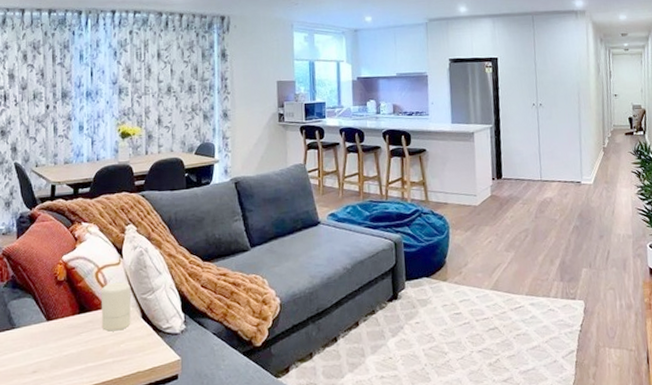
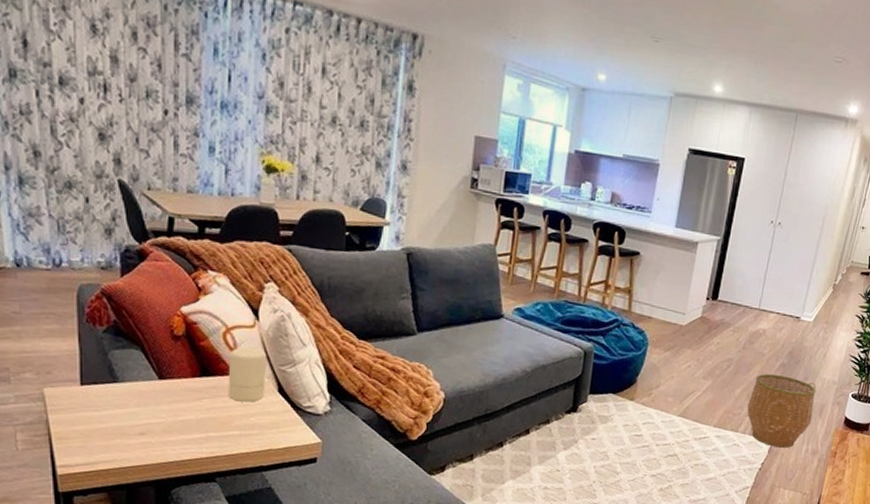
basket: none [552,236,618,307] -> present [747,373,816,448]

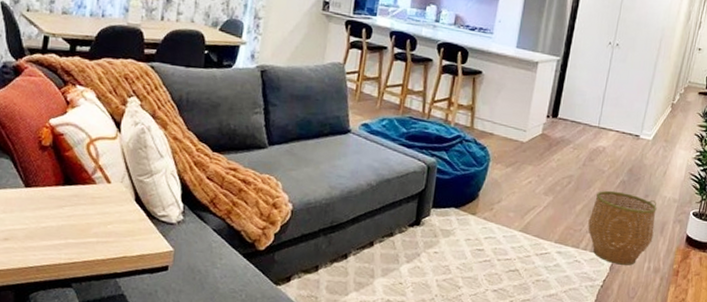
candle: present [227,347,266,402] -> none [88,158,126,211]

